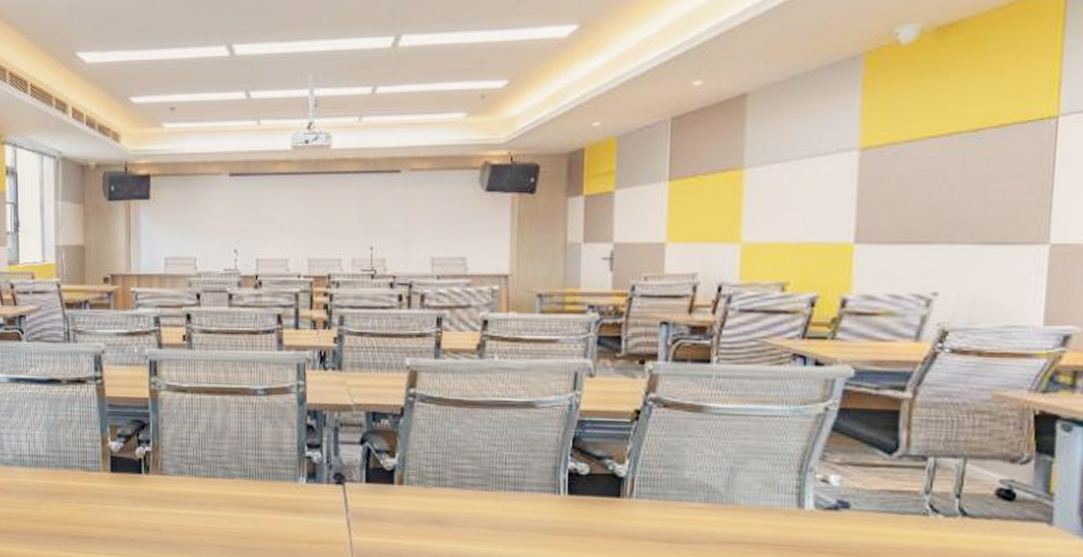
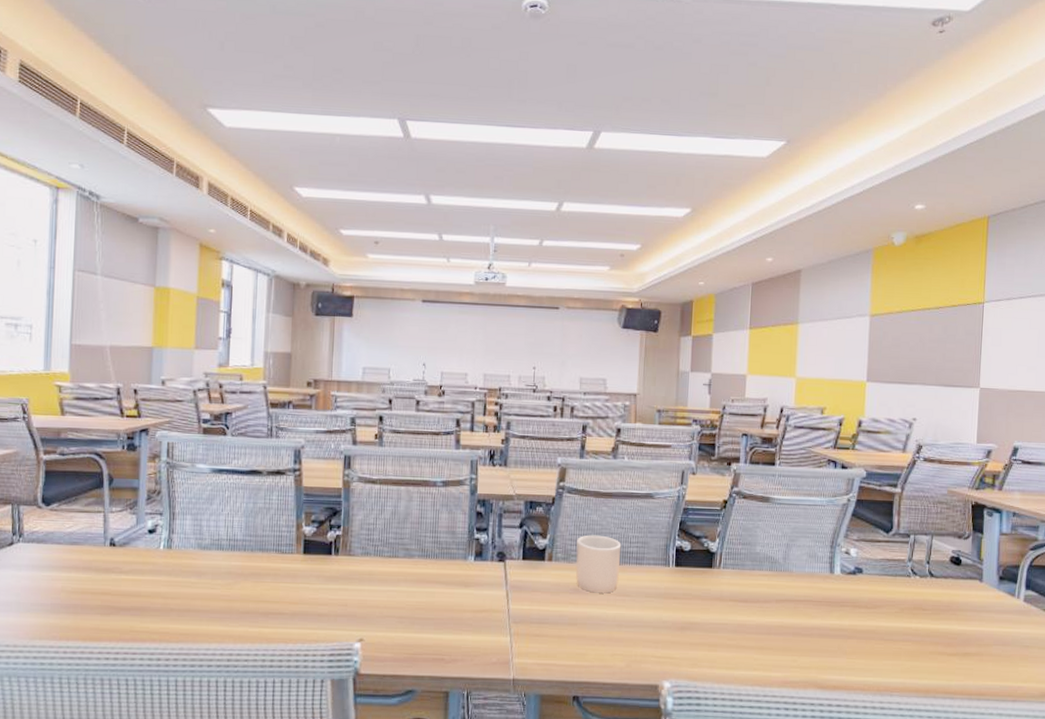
mug: none [434,453,494,526] -> present [575,535,622,594]

